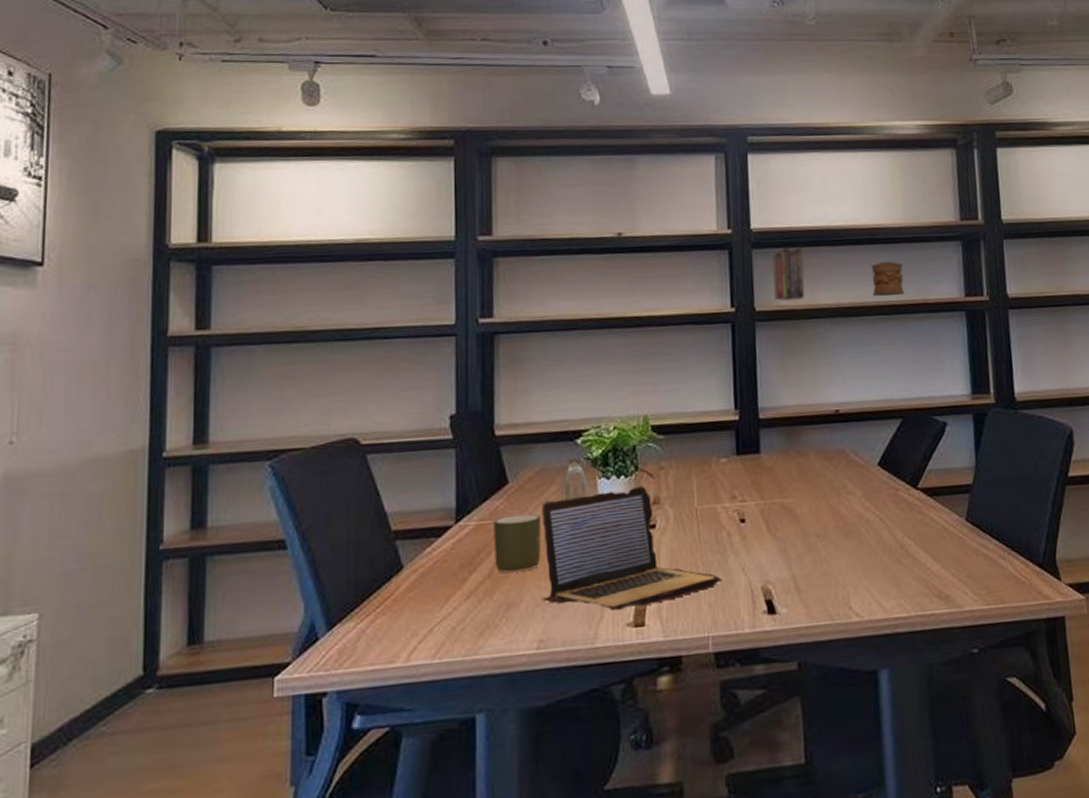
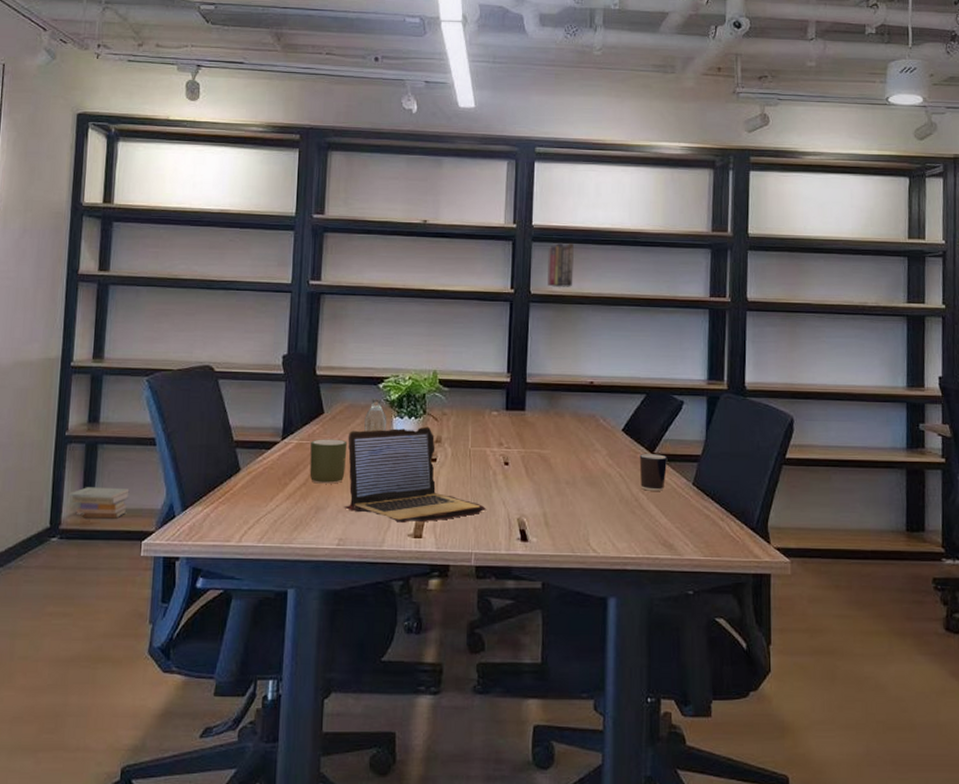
books: none [168,610,254,657] -> present [69,487,130,519]
decorative box: present [871,261,904,297] -> none [629,261,659,291]
mug: none [901,488,935,534] -> present [639,454,668,491]

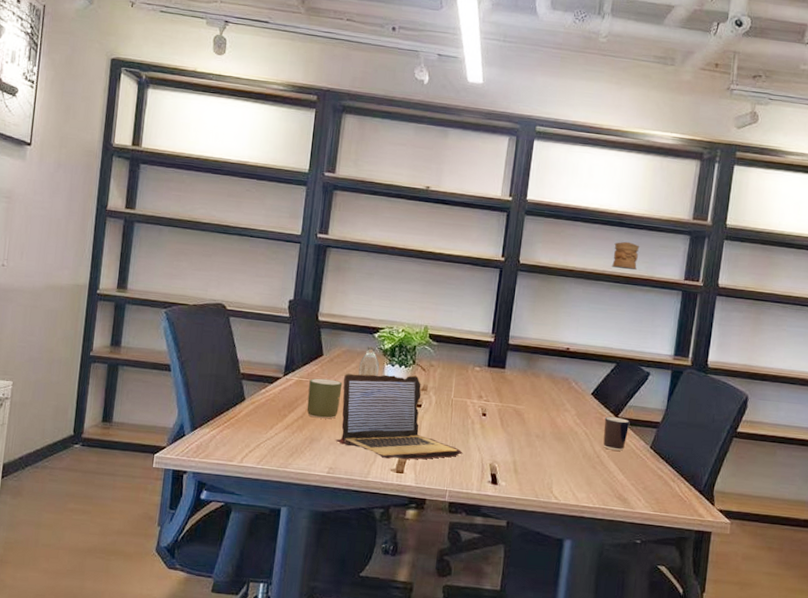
books: present [69,487,130,519] -> none [91,402,145,433]
books: present [547,242,574,288] -> none [536,217,563,260]
decorative box: none [629,261,659,291] -> present [611,241,640,270]

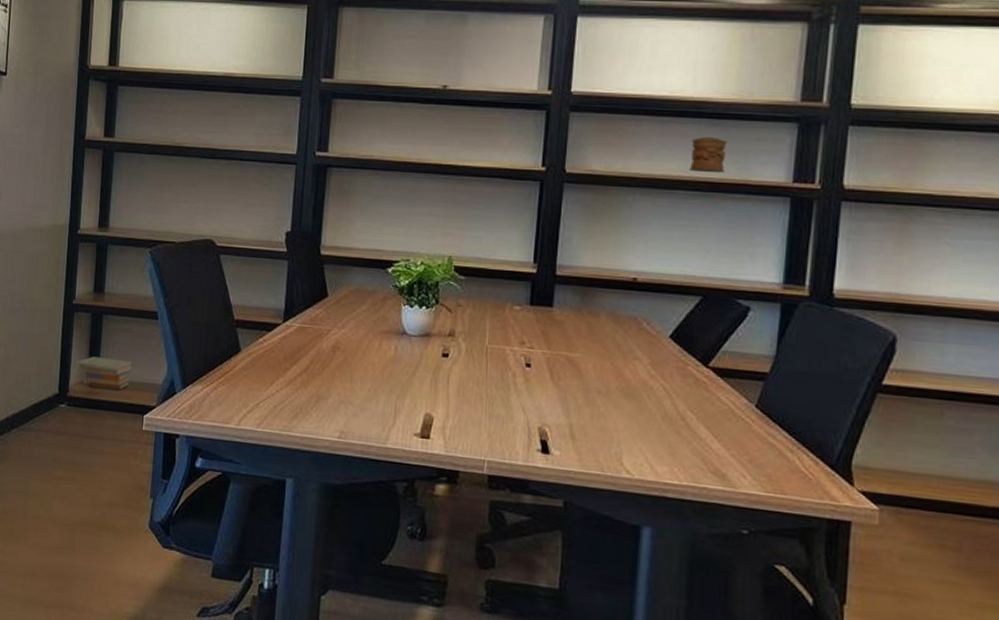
books: none [91,402,145,433] -> present [76,356,133,391]
mug: present [306,378,343,419] -> none [311,324,352,373]
laptop: present [335,373,463,460] -> none [346,317,504,423]
bottle: present [358,346,380,376] -> none [370,284,396,320]
mug: present [603,416,630,451] -> none [688,366,726,411]

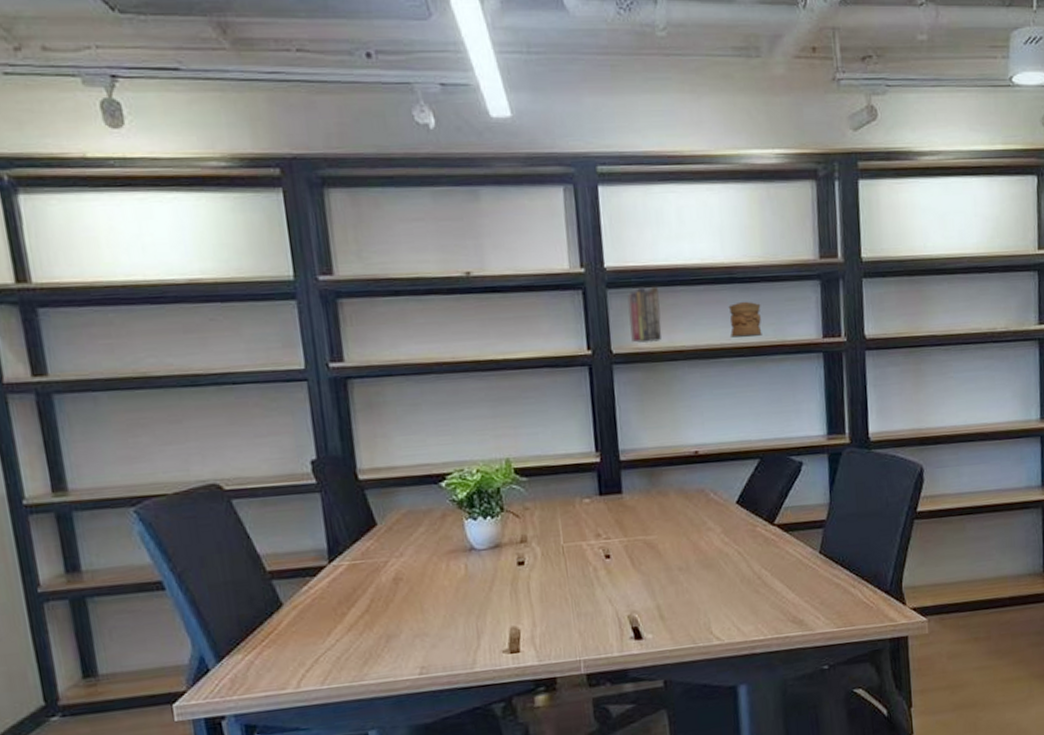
books: present [76,356,133,391] -> none [61,646,145,689]
books: none [586,112,621,167] -> present [627,287,662,344]

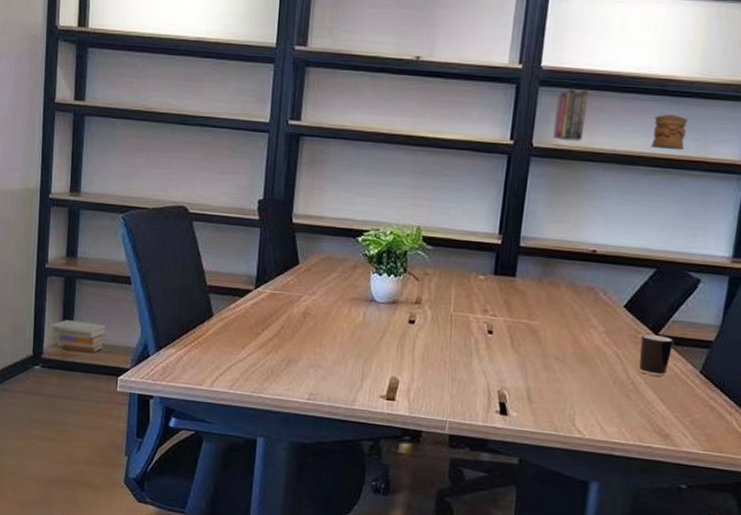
books: none [61,646,145,689] -> present [50,320,106,353]
mug: none [758,524,790,567] -> present [639,334,674,377]

